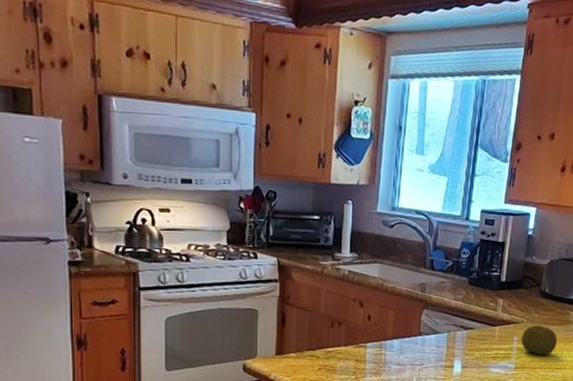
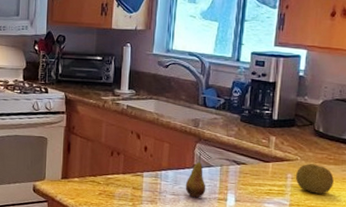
fruit: none [411,318,433,367] -> present [185,152,206,198]

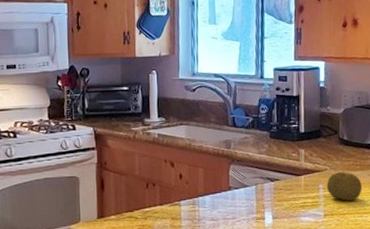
fruit: present [185,152,206,198] -> none [223,173,244,221]

